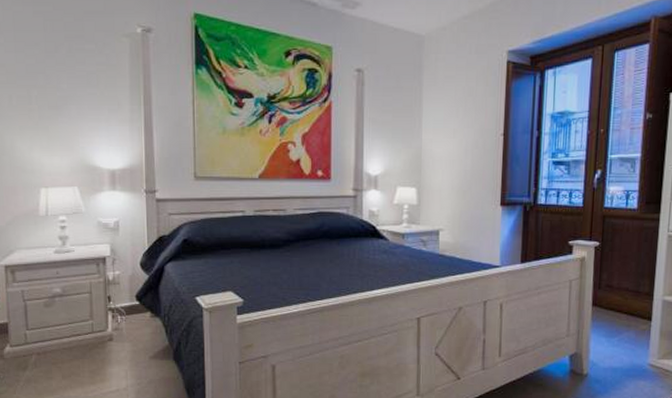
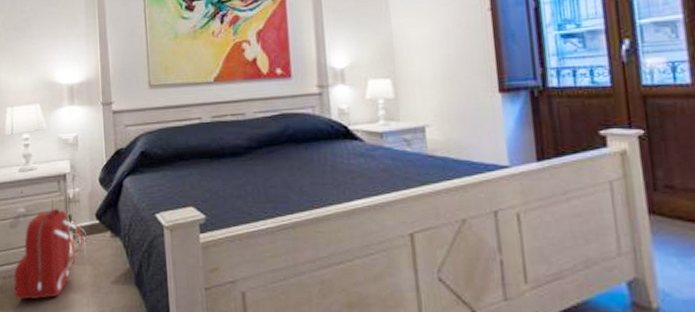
backpack: none [49,289,122,374] -> present [14,208,83,300]

